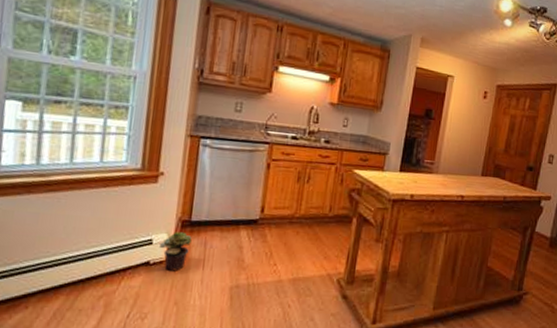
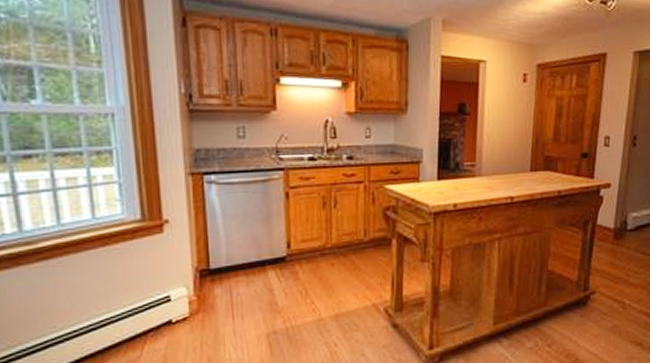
potted plant: present [160,232,192,271] -> none [180,283,215,327]

